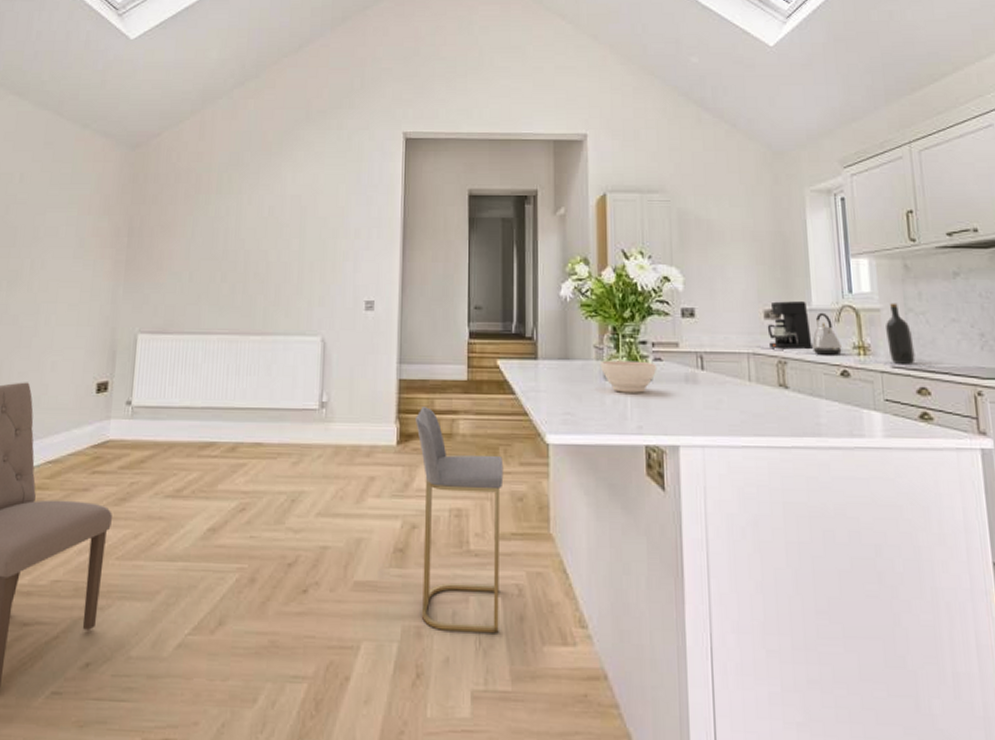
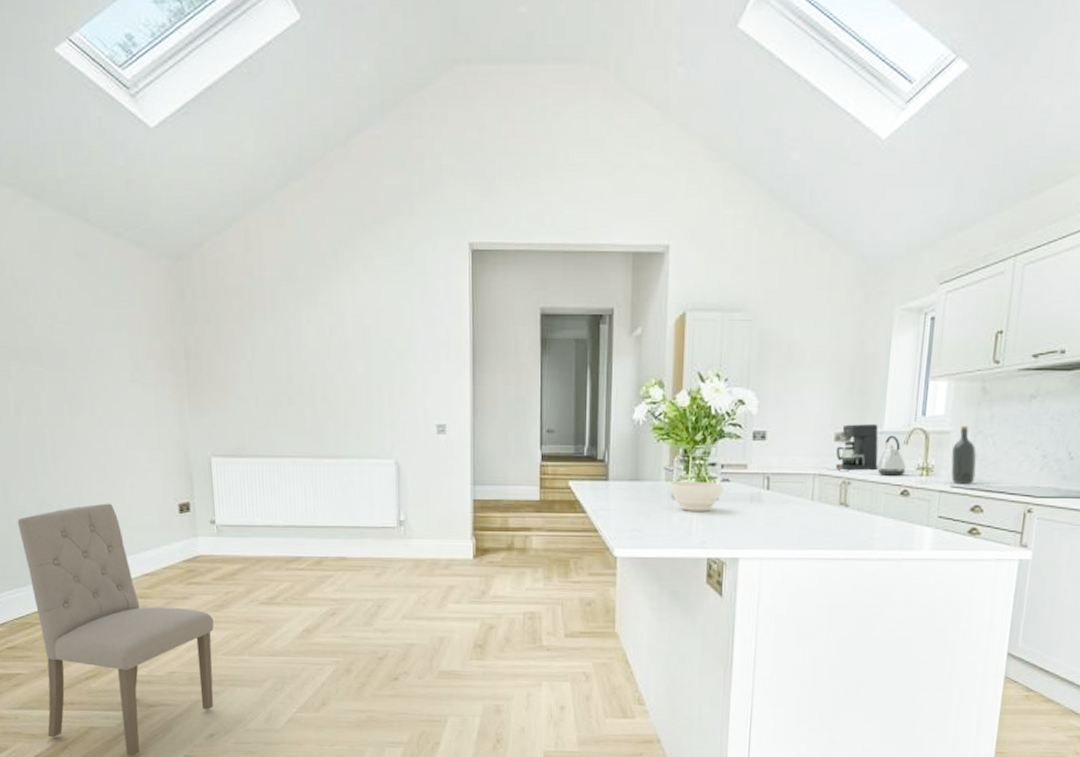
bar stool: present [416,407,504,633] -> none [491,524,574,709]

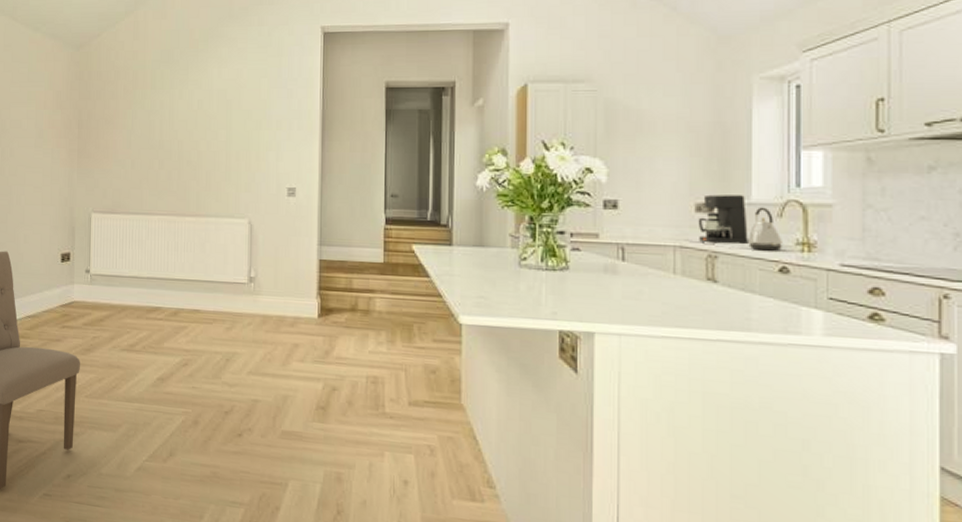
bowl: present [670,481,723,511] -> none [516,248,574,281]
wine bottle: present [951,425,977,484] -> none [838,198,870,263]

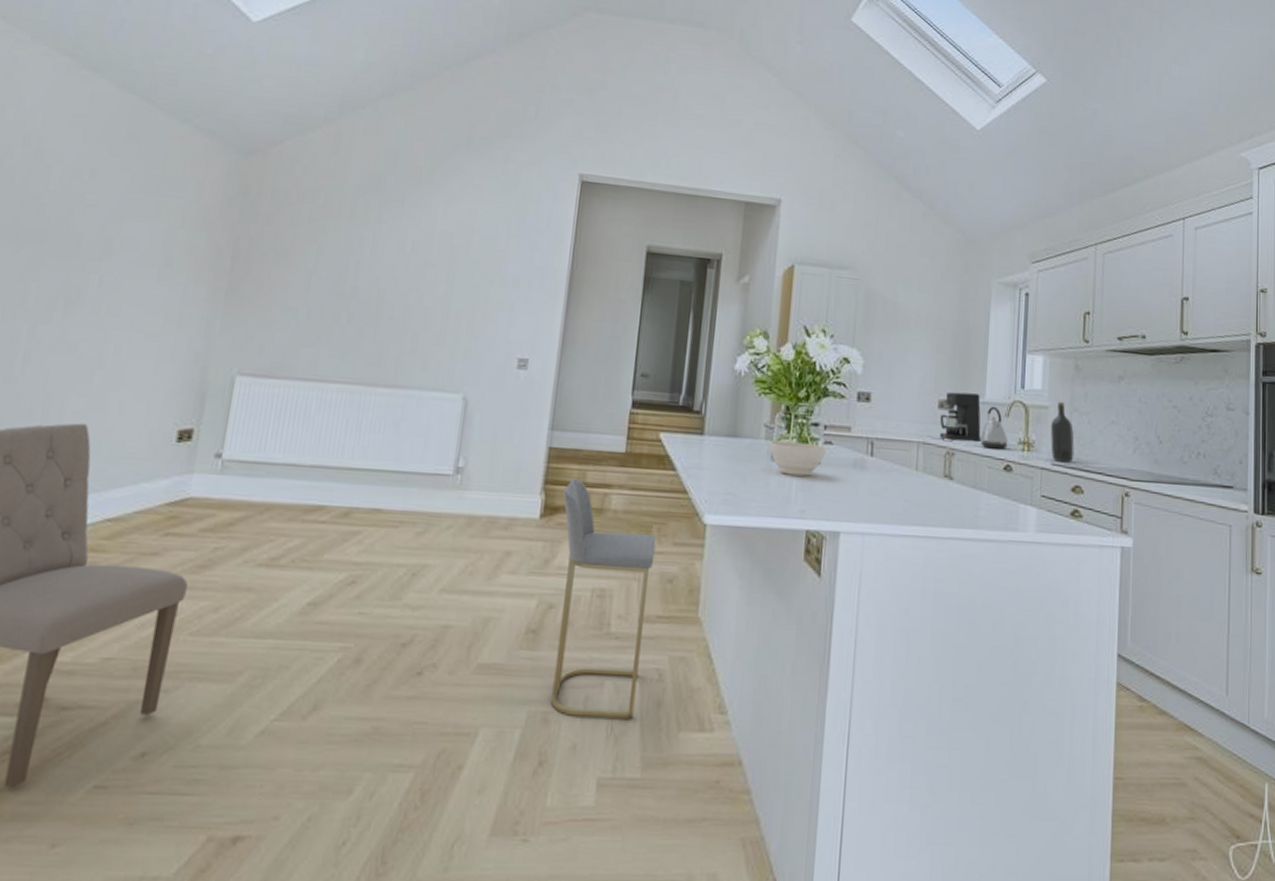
bar stool: none [335,285,418,485] -> present [551,478,656,719]
bowl: none [516,248,574,281] -> present [769,440,826,477]
wine bottle: none [838,198,870,263] -> present [1050,401,1075,463]

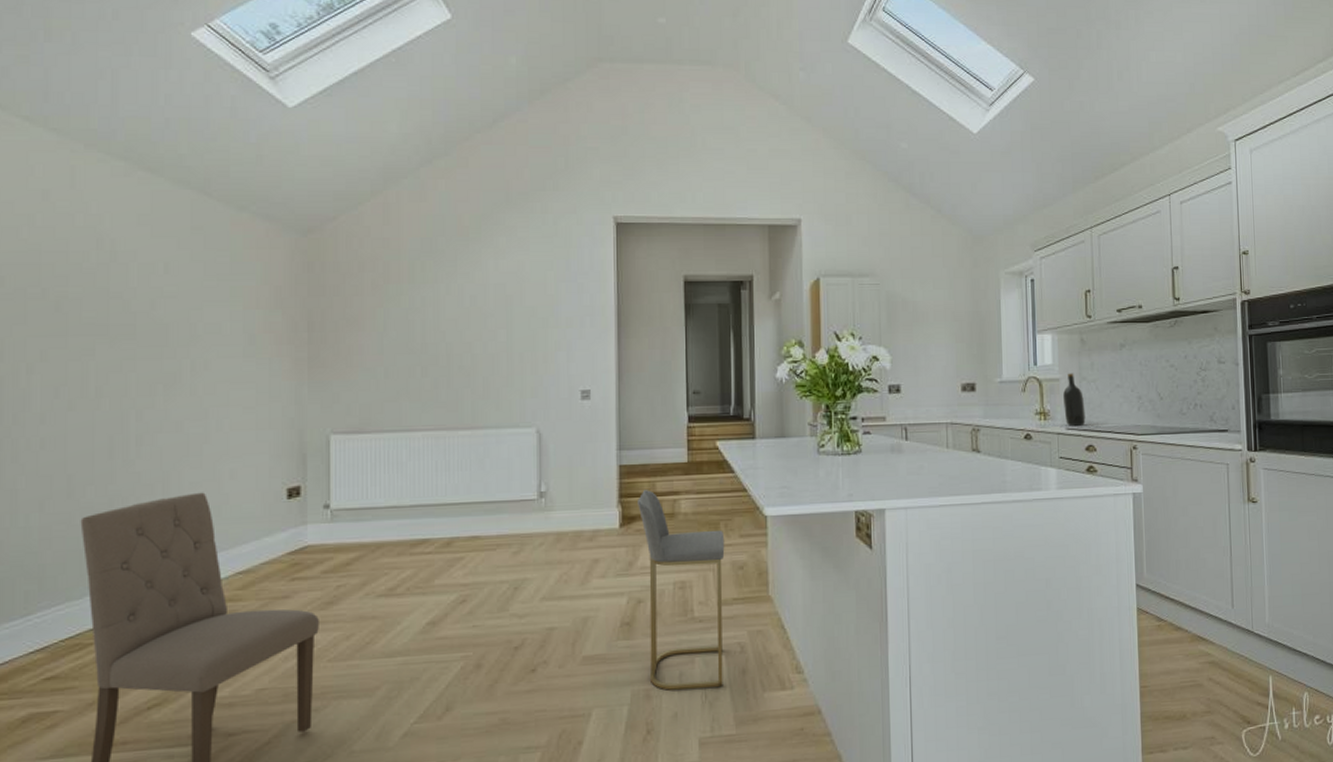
bowl: present [769,440,826,477] -> none [815,435,865,465]
coffee maker: present [939,391,981,443] -> none [963,375,1002,419]
kettle: present [980,406,1009,450] -> none [1001,384,1027,422]

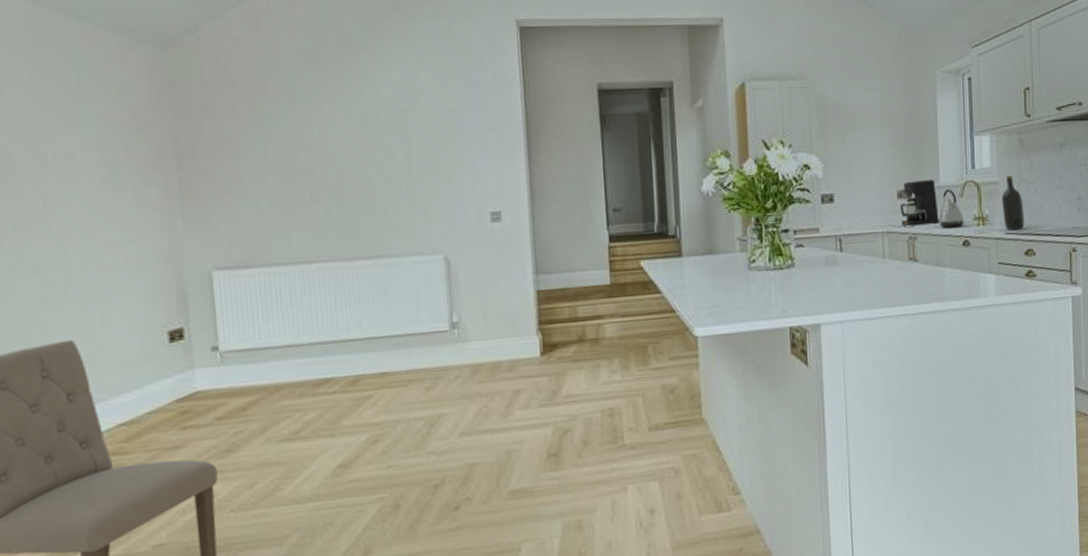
bar stool: present [638,490,725,690] -> none [559,315,658,520]
coffee maker: none [963,375,1002,419] -> present [900,180,939,227]
kettle: none [1001,384,1027,422] -> present [939,189,965,228]

